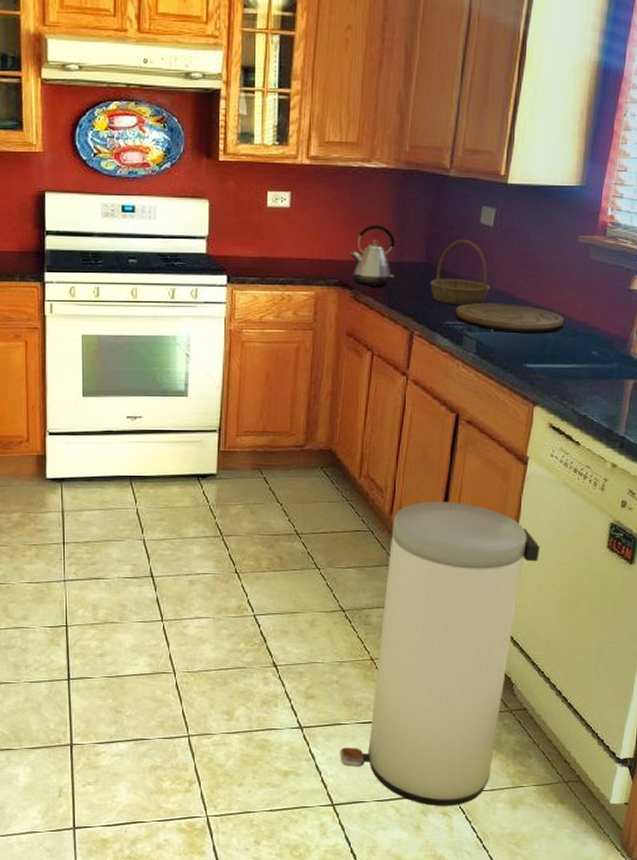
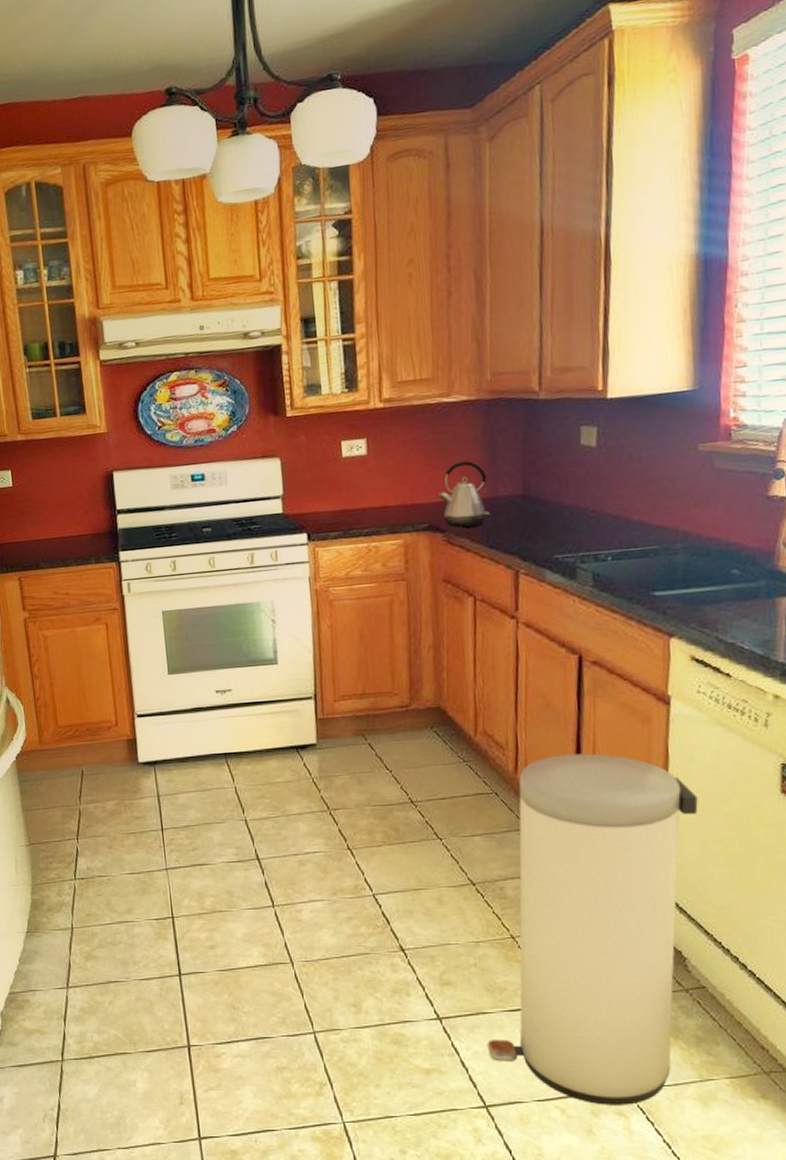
basket: present [429,239,491,306] -> none [530,463,602,537]
cutting board: present [455,303,565,333] -> none [564,527,694,560]

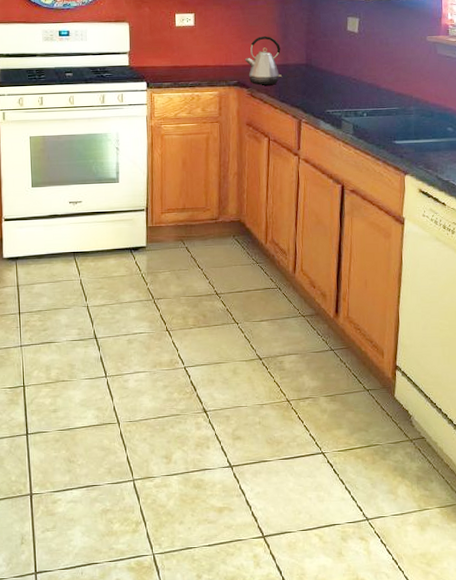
pedal bin: present [487,753,698,1105] -> none [266,259,422,532]

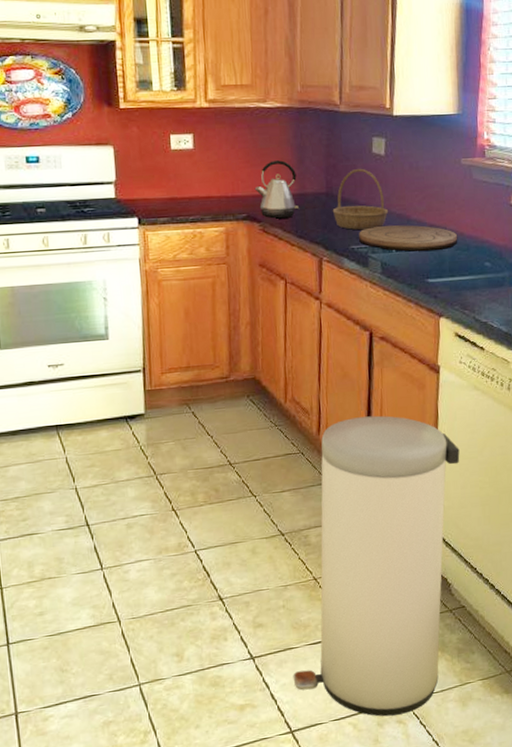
pedal bin: none [266,259,422,532] -> present [293,415,460,716]
basket: none [311,43,361,97] -> present [332,168,389,231]
cutting board: none [334,93,423,116] -> present [359,225,458,252]

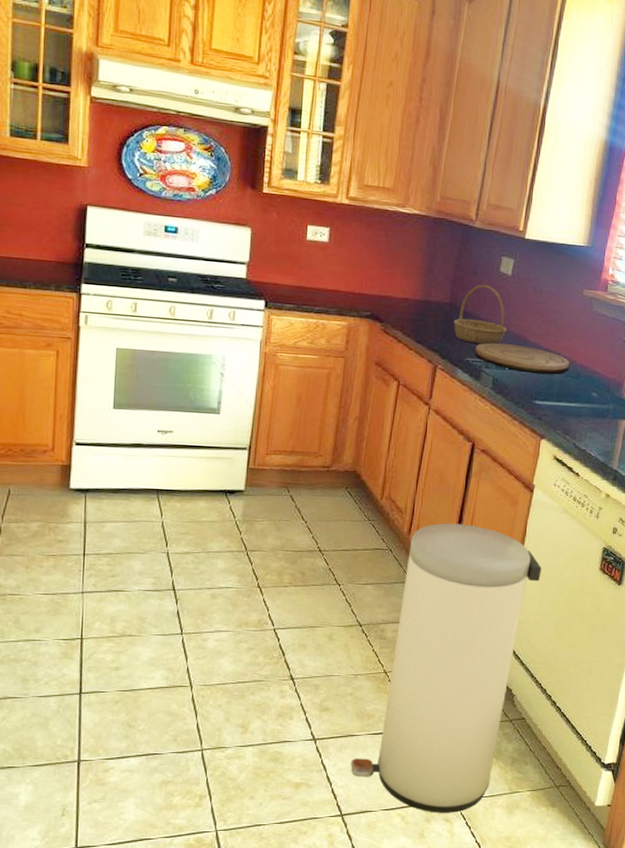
kettle: present [254,160,299,219] -> none [381,265,424,322]

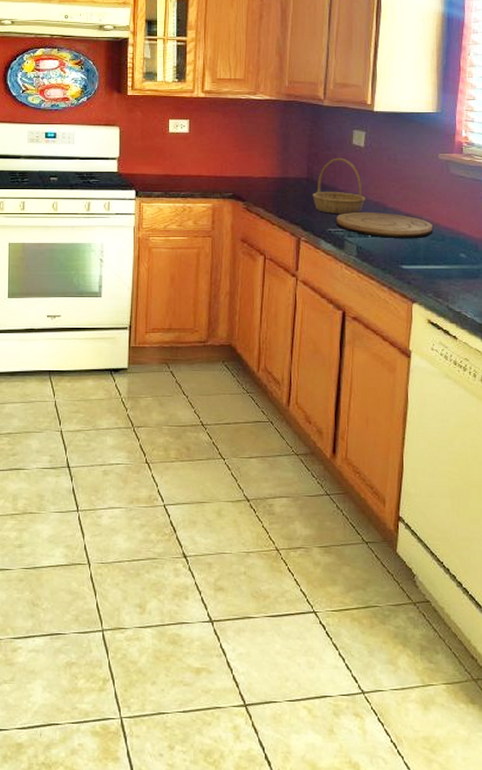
pedal bin: present [350,523,542,813] -> none [250,393,429,707]

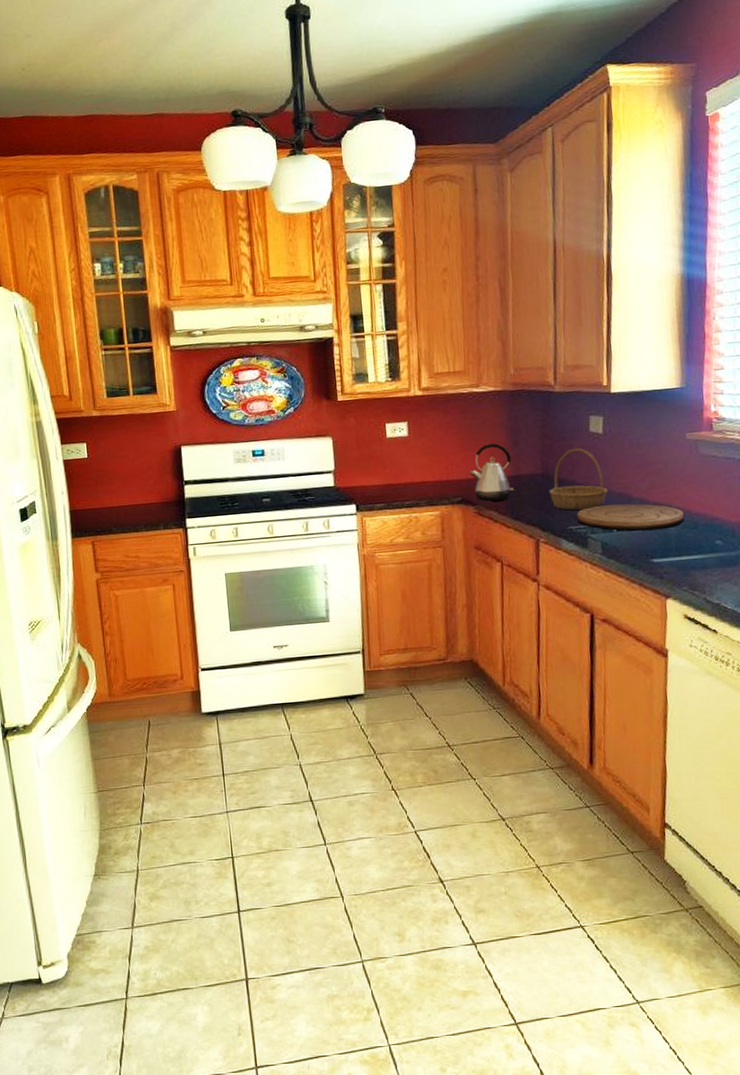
kettle: none [241,147,281,199] -> present [469,443,514,502]

